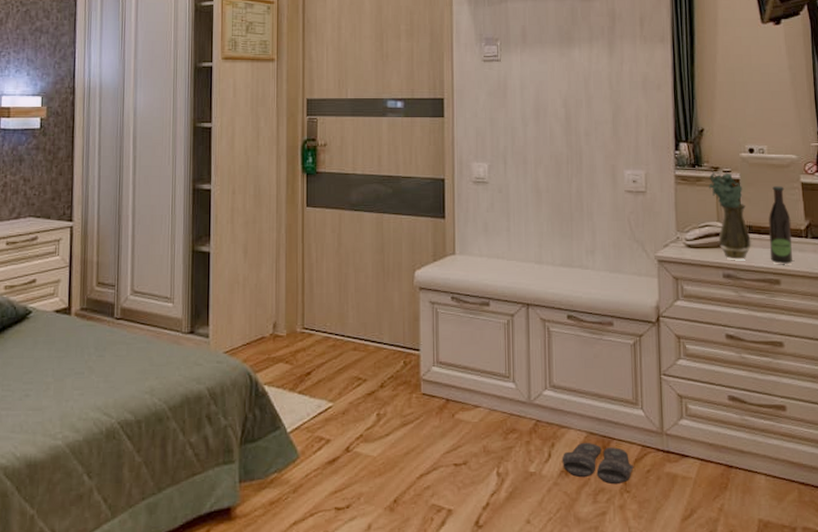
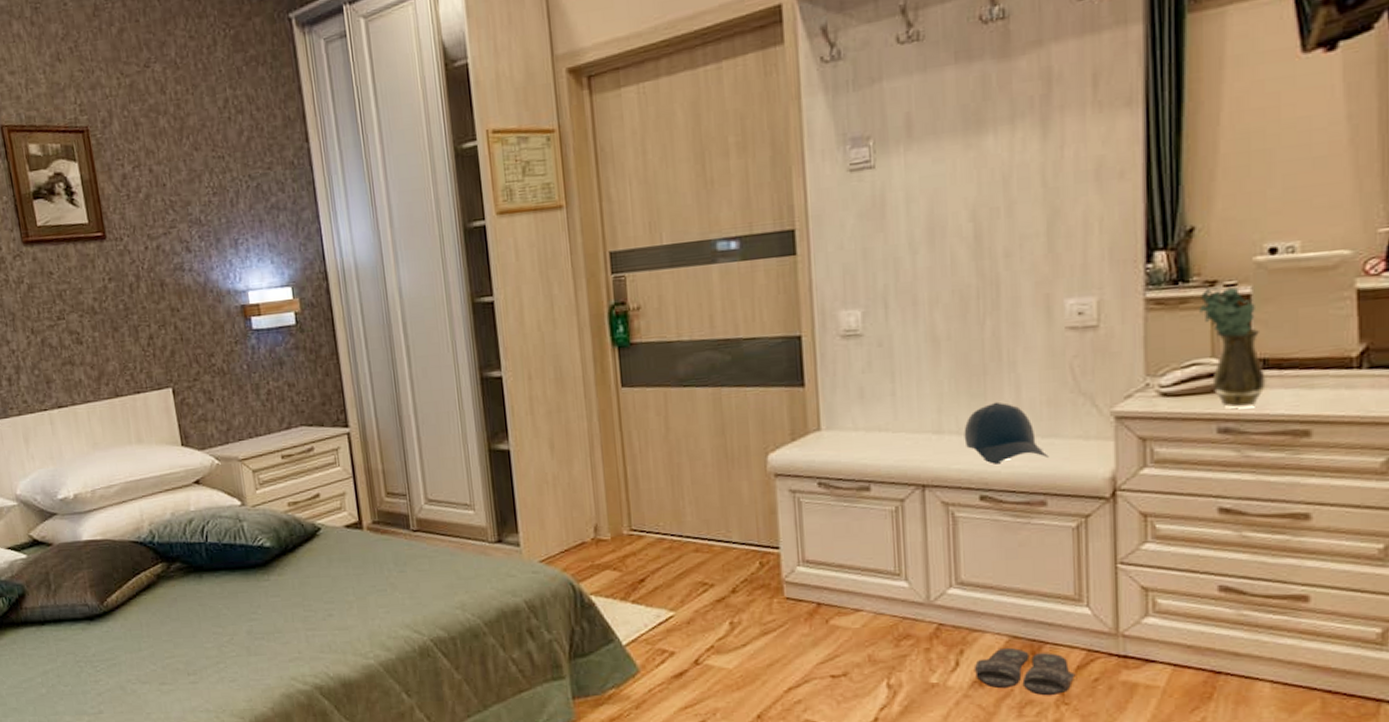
baseball cap: none [557,242,614,289] -> present [964,402,1049,463]
bottle: present [768,186,793,264] -> none [1295,297,1335,409]

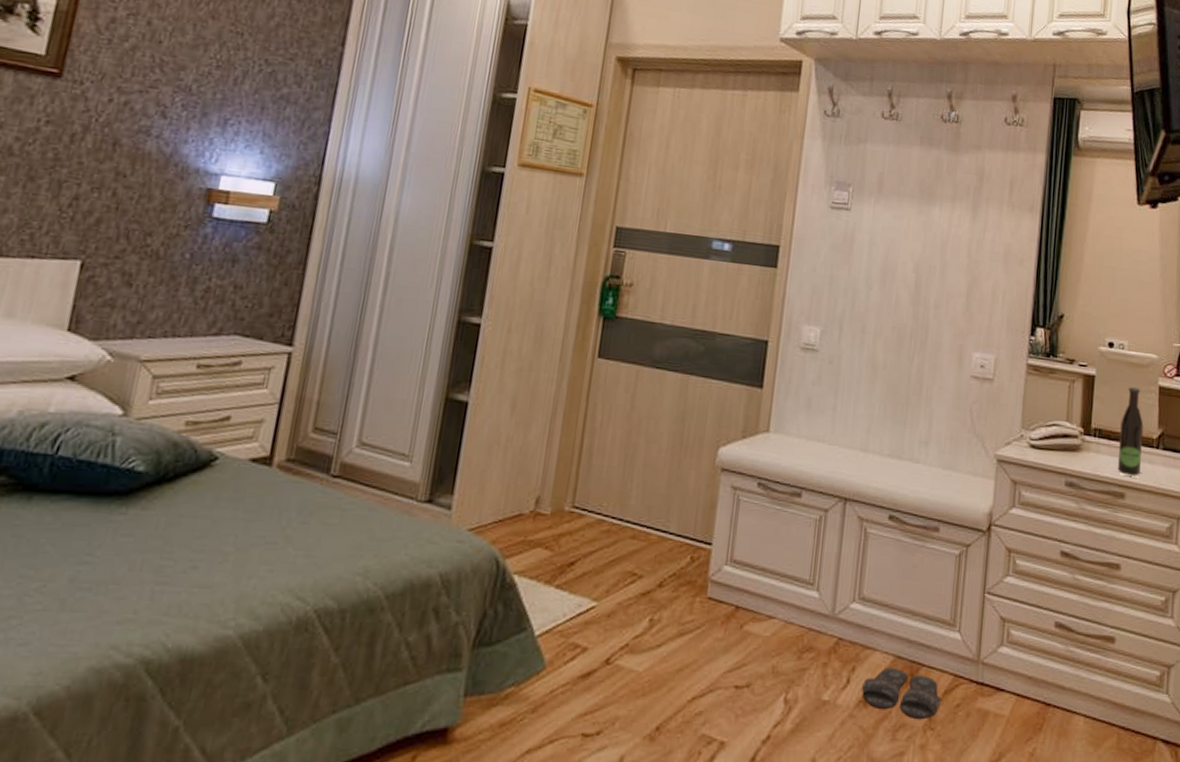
baseball cap: present [964,402,1049,463] -> none [884,430,946,487]
vase: present [1199,283,1266,408] -> none [1061,361,1100,467]
bottle: none [1295,297,1335,409] -> present [1117,387,1144,476]

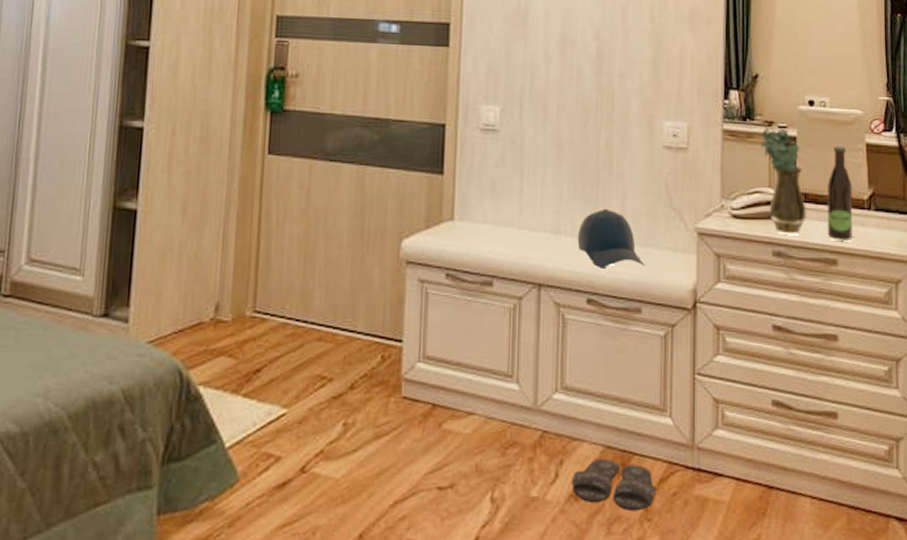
baseball cap: none [884,430,946,487] -> present [577,208,645,267]
vase: none [1061,361,1100,467] -> present [761,123,806,234]

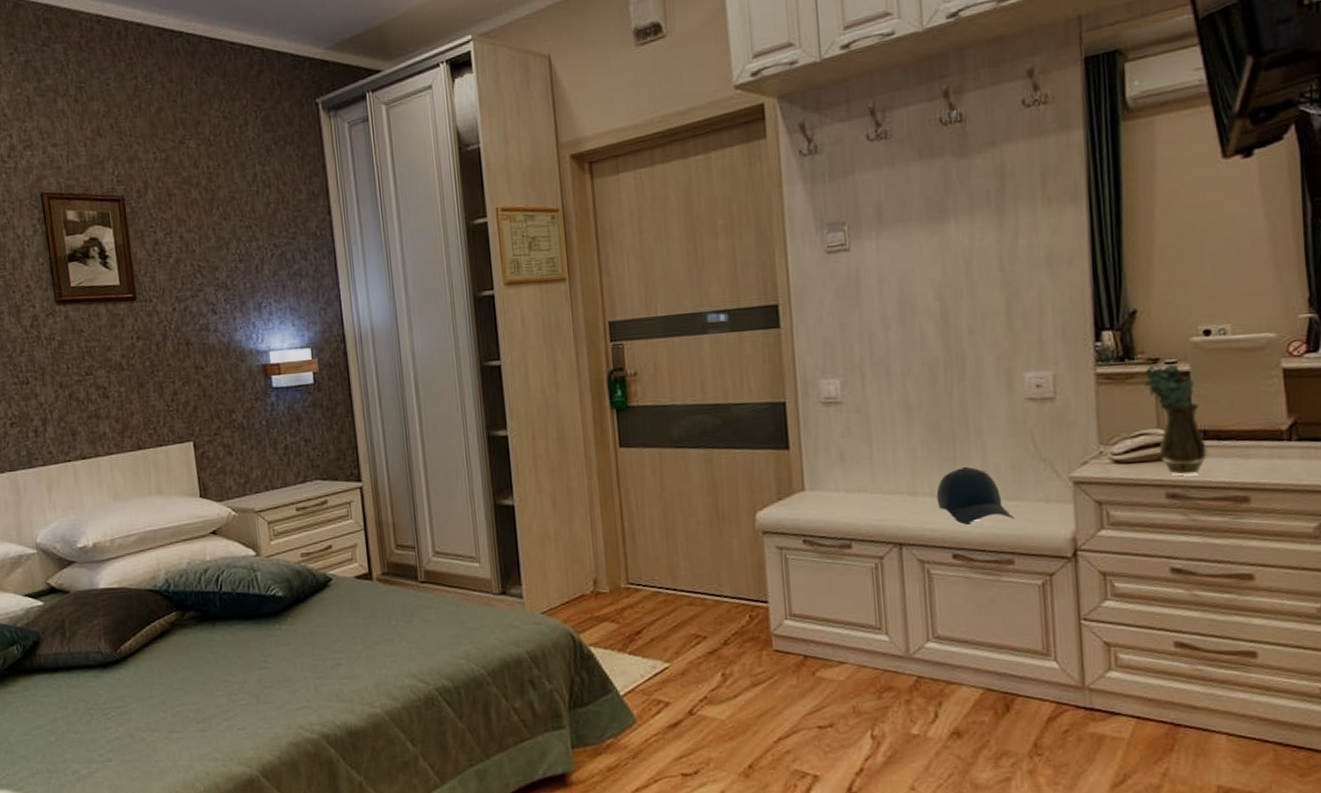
slippers: present [572,458,658,510] -> none [953,699,1047,746]
bottle: present [827,147,853,241] -> none [1233,375,1268,477]

